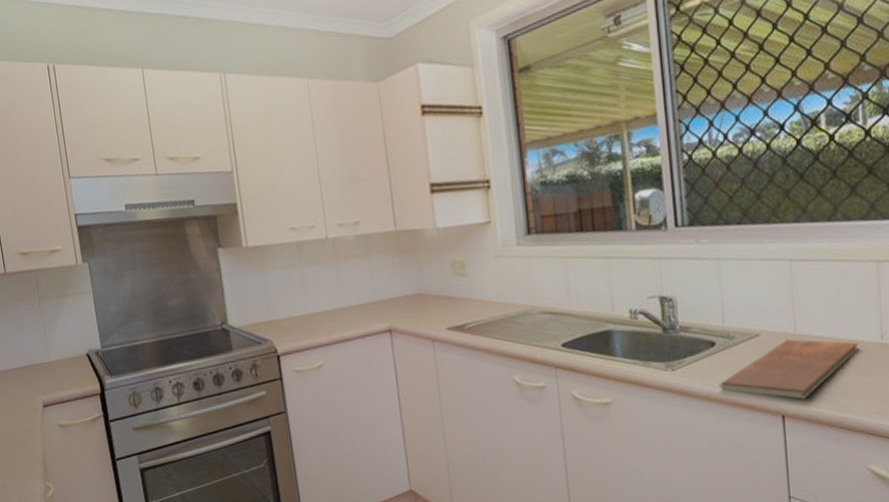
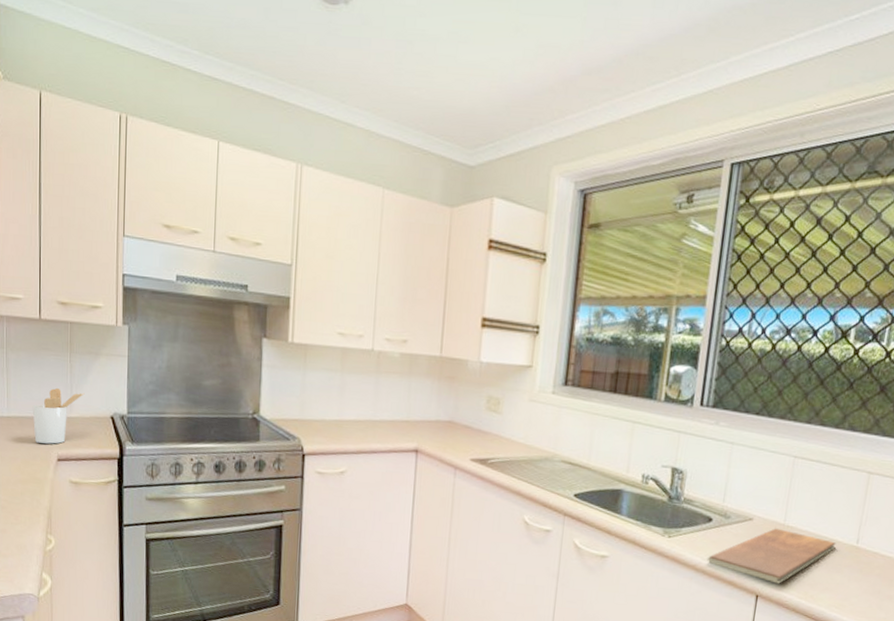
utensil holder: none [11,335,58,393] -> present [32,387,85,444]

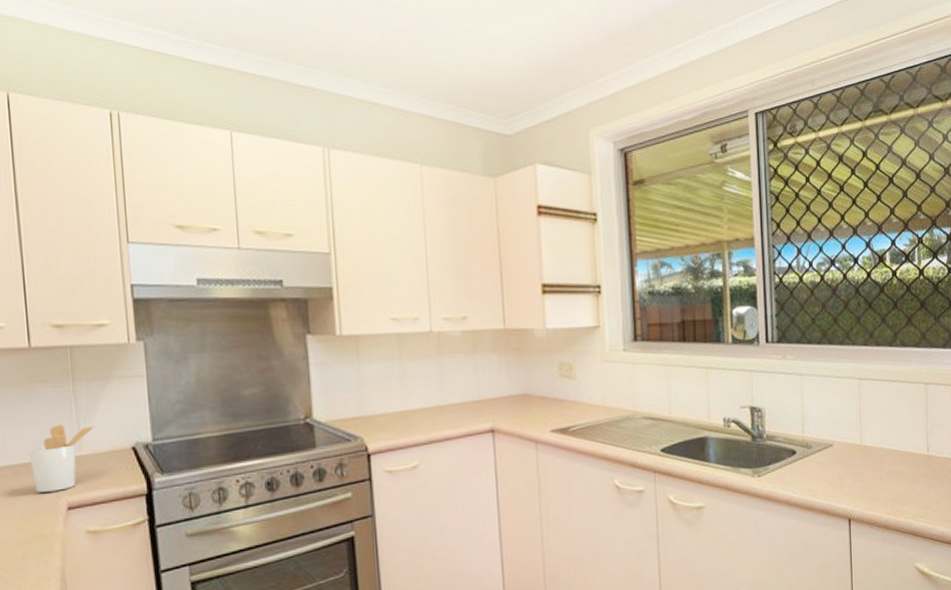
chopping board: present [707,528,836,584] -> none [798,450,910,504]

